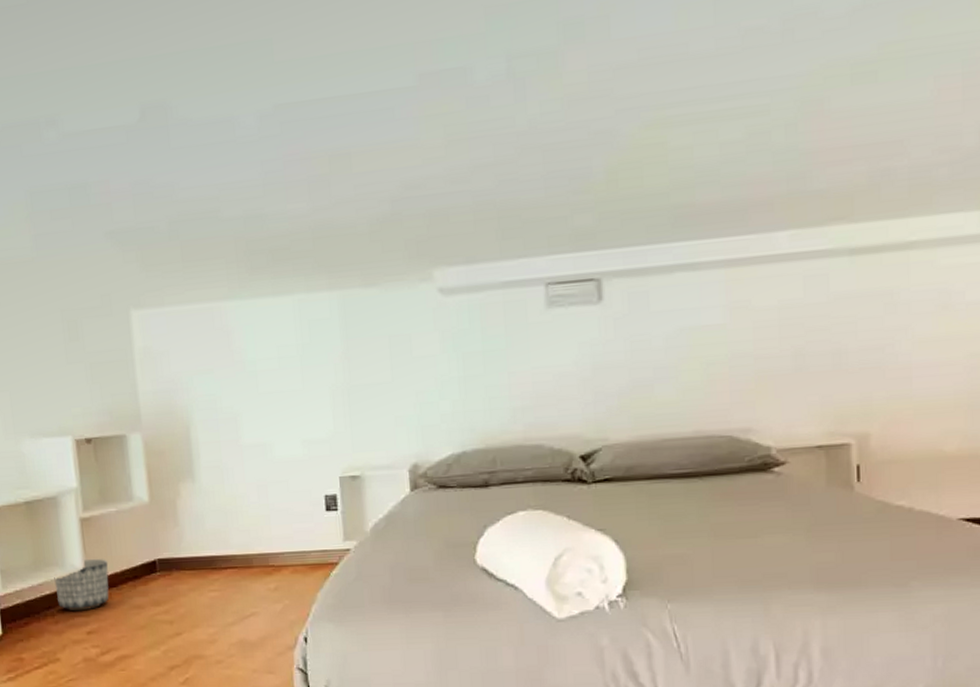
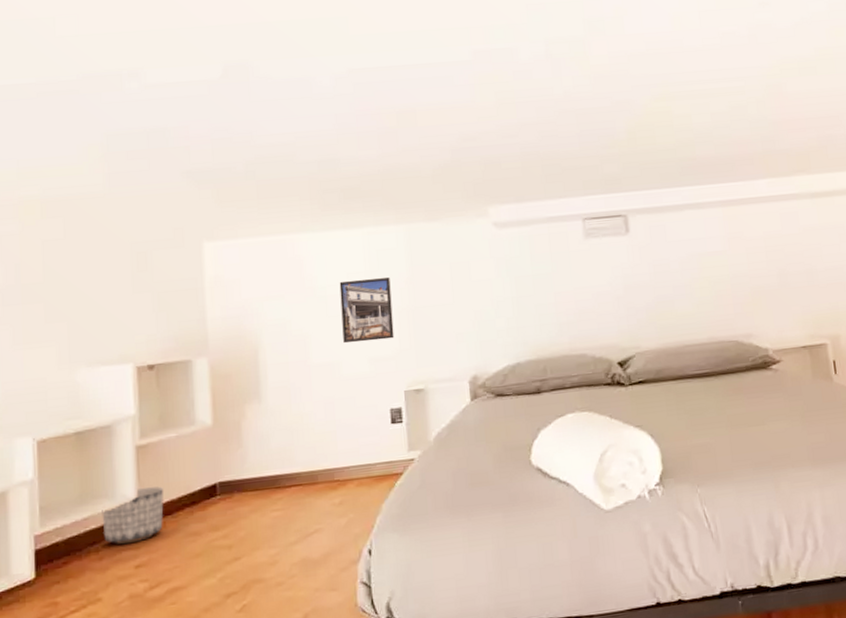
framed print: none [269,351,329,423] -> present [339,277,394,344]

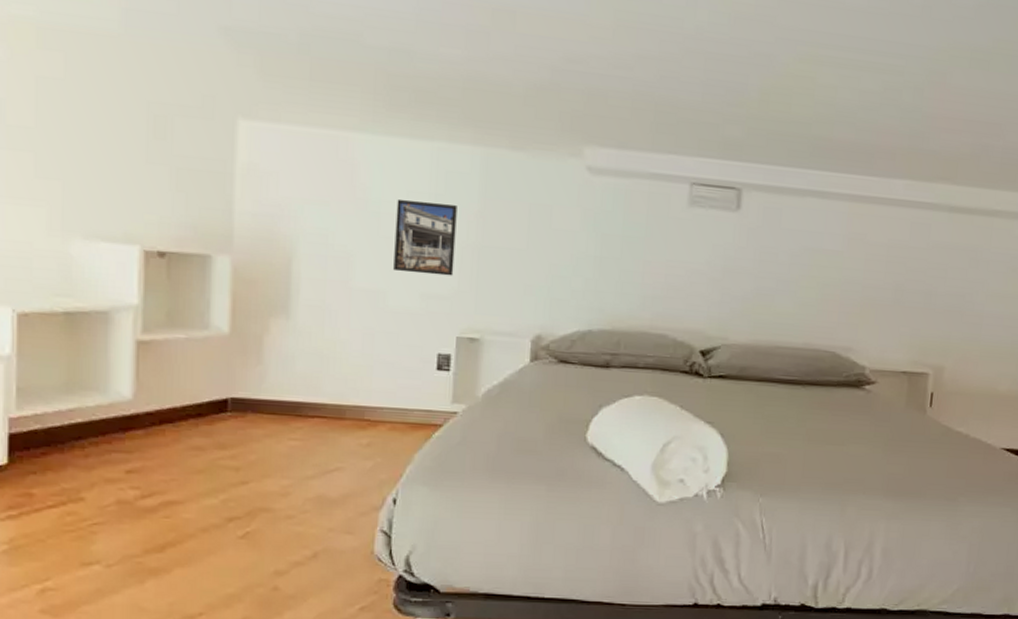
planter: present [102,486,164,545] -> none [90,387,166,446]

